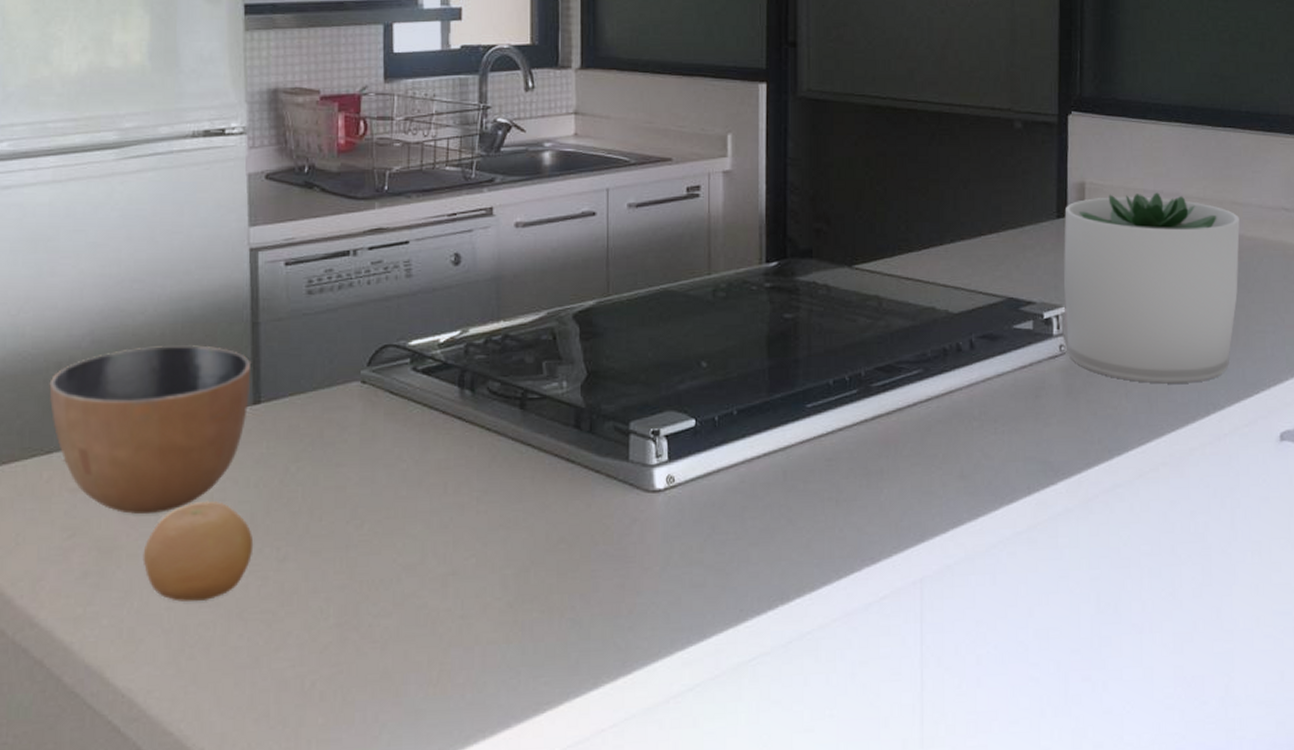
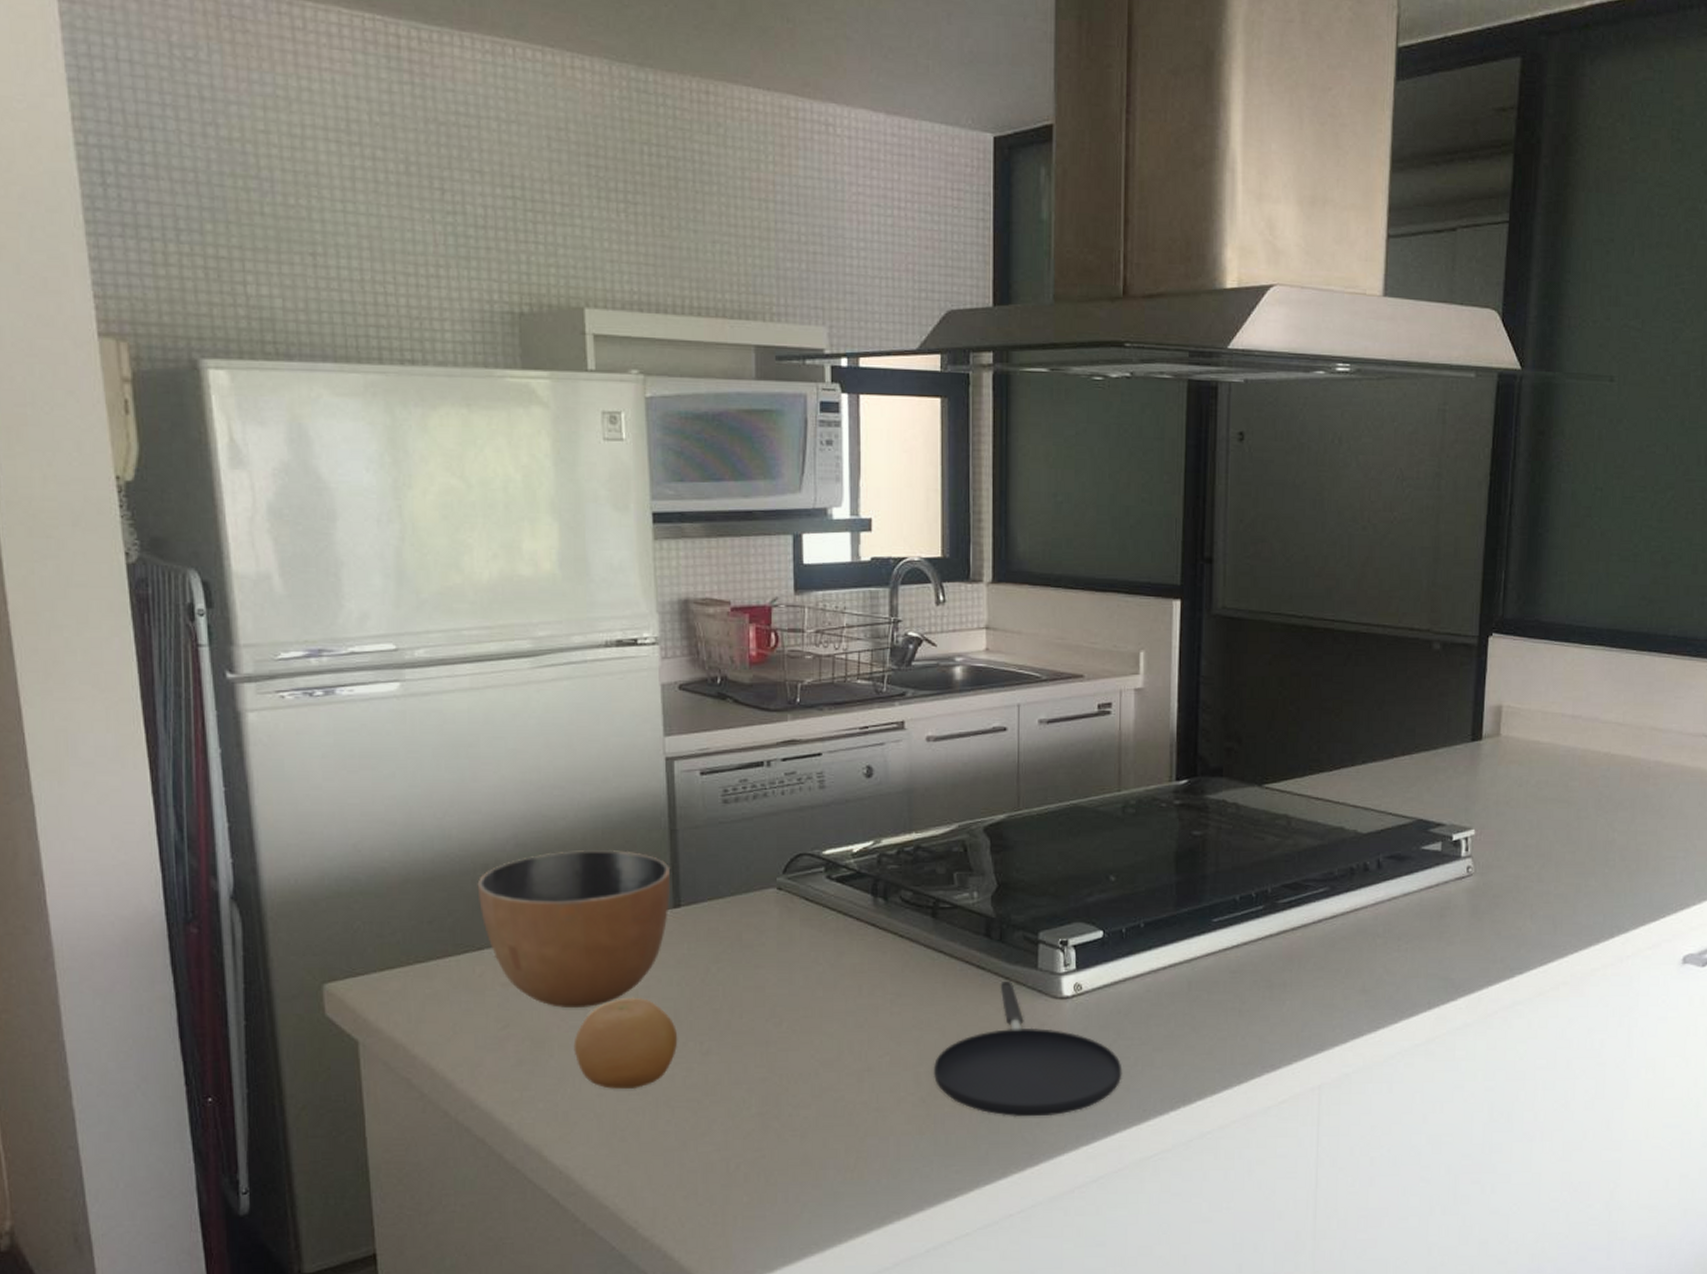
frying pan: none [520,474,718,622] -> present [933,980,1122,1117]
planter: present [1063,192,1240,384] -> none [1474,717,1658,906]

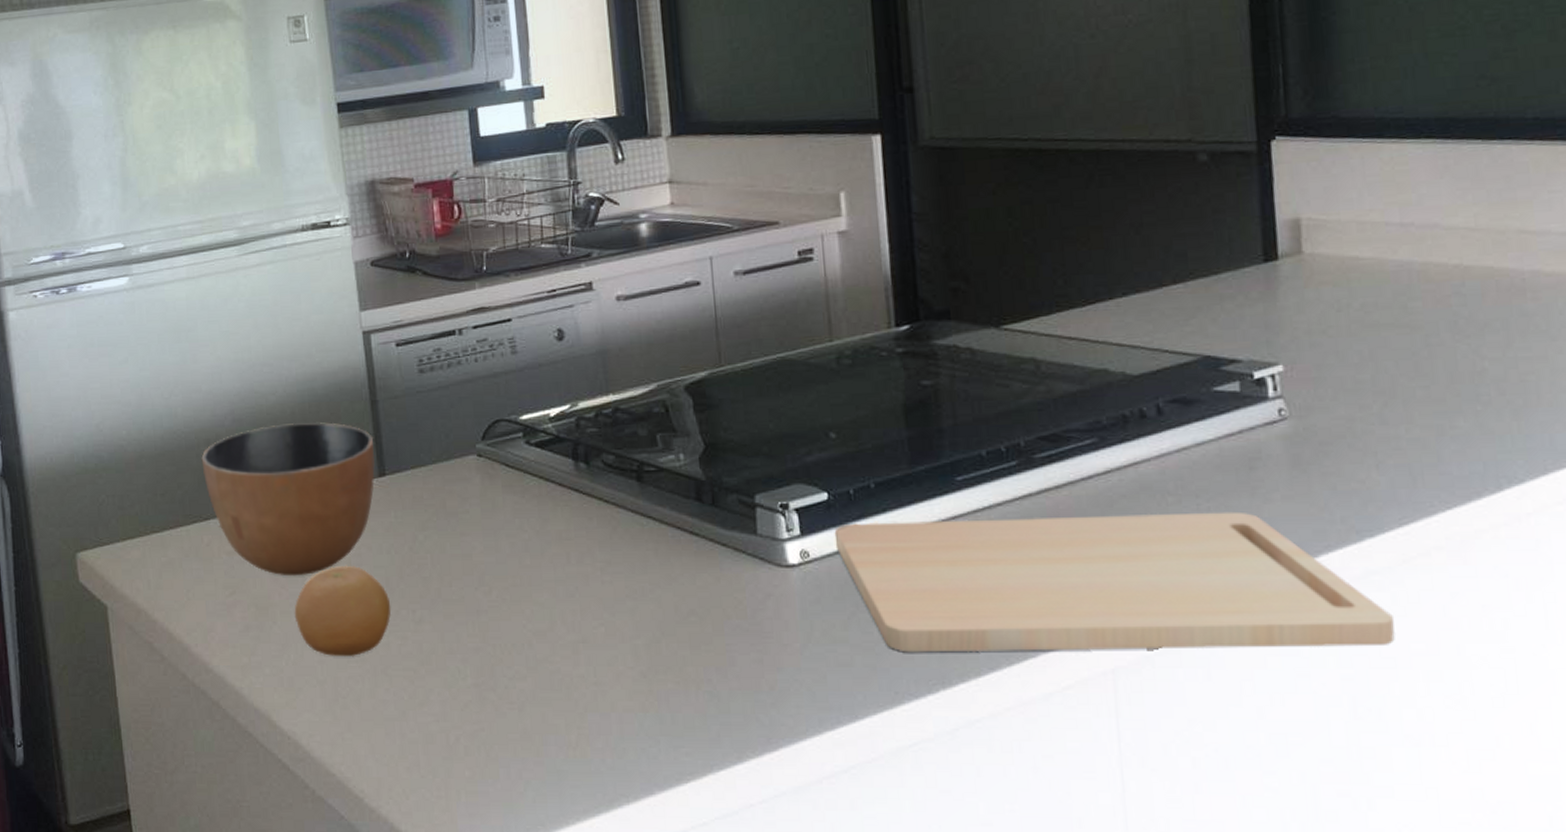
frying pan: present [933,980,1122,1117] -> none [652,547,866,697]
cutting board: none [1105,952,1527,1075] -> present [834,511,1395,653]

